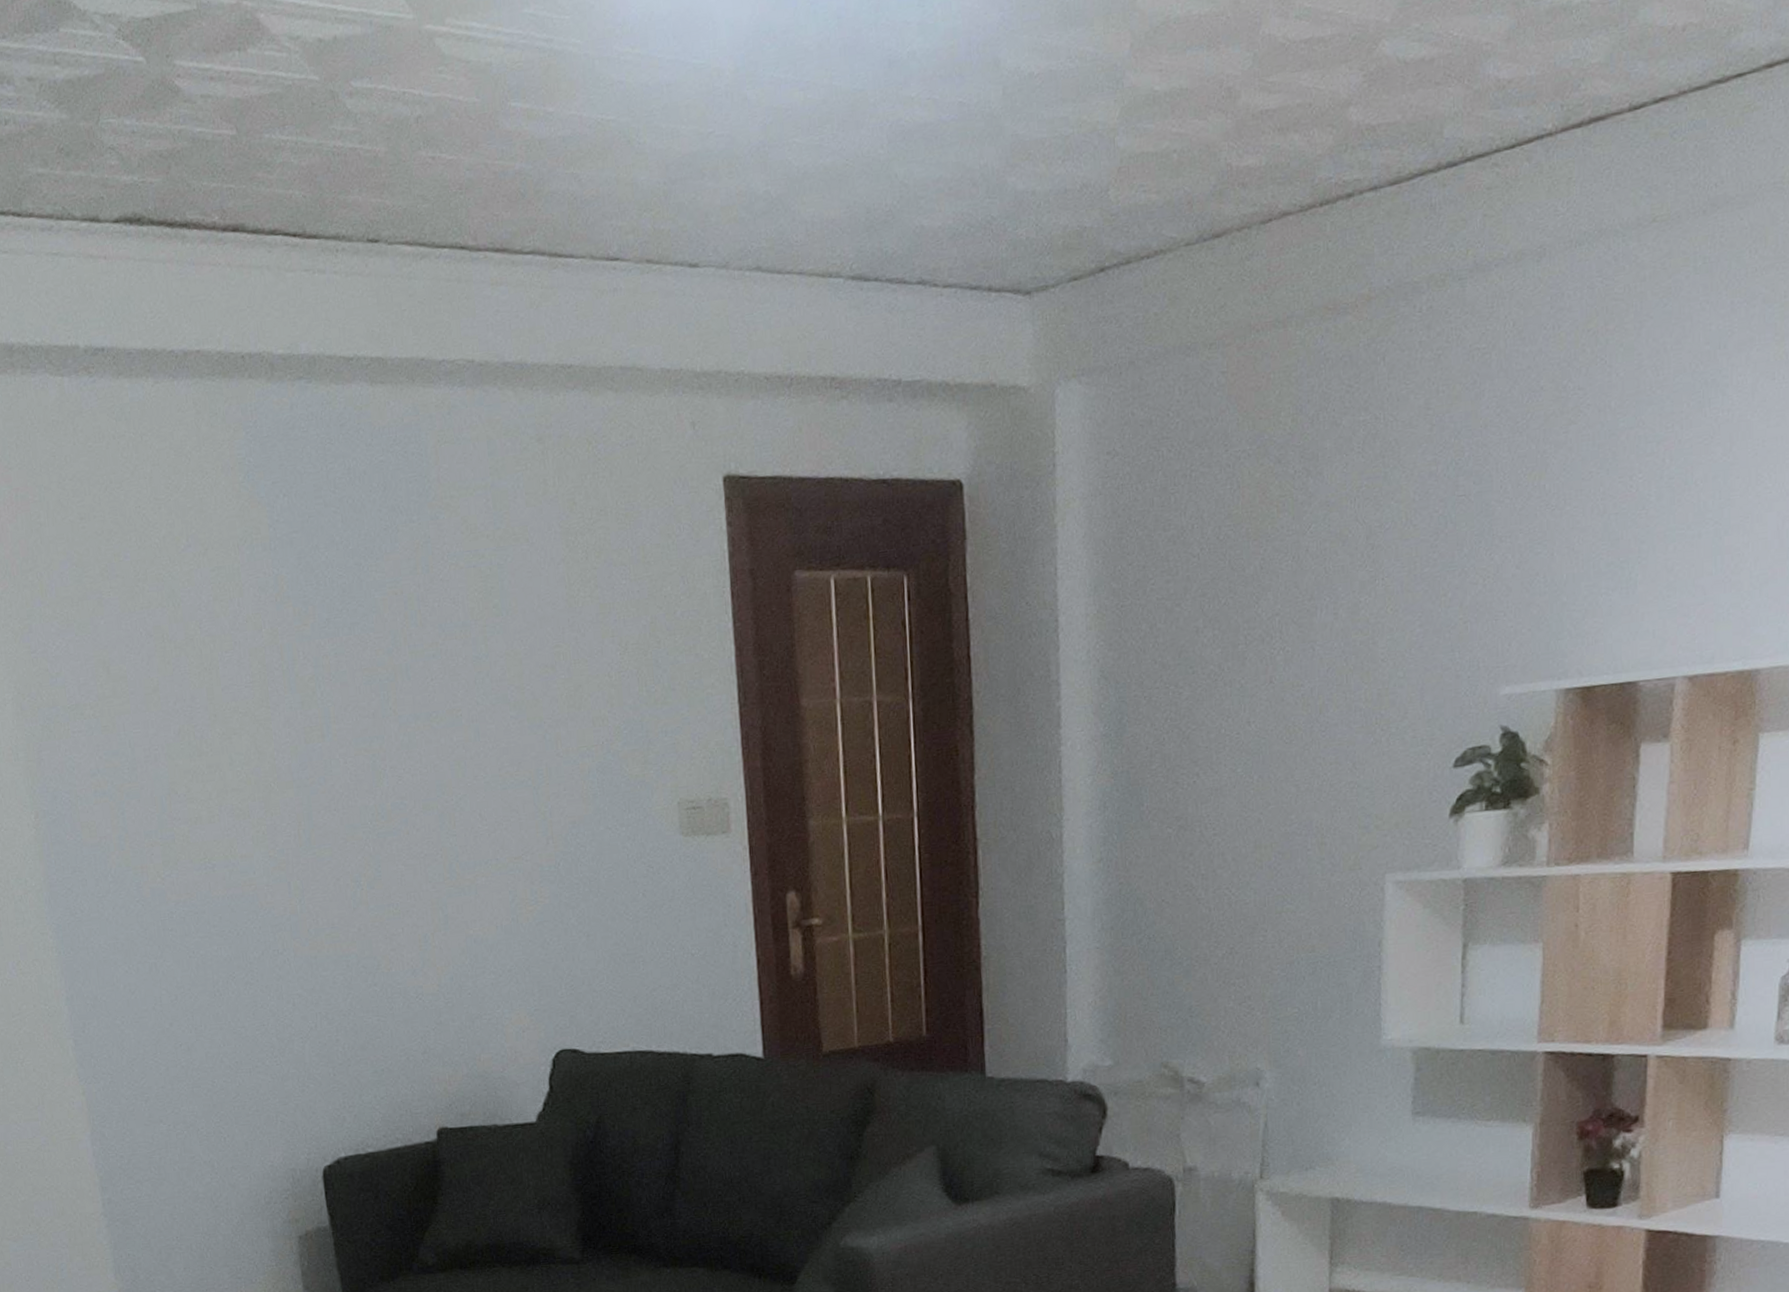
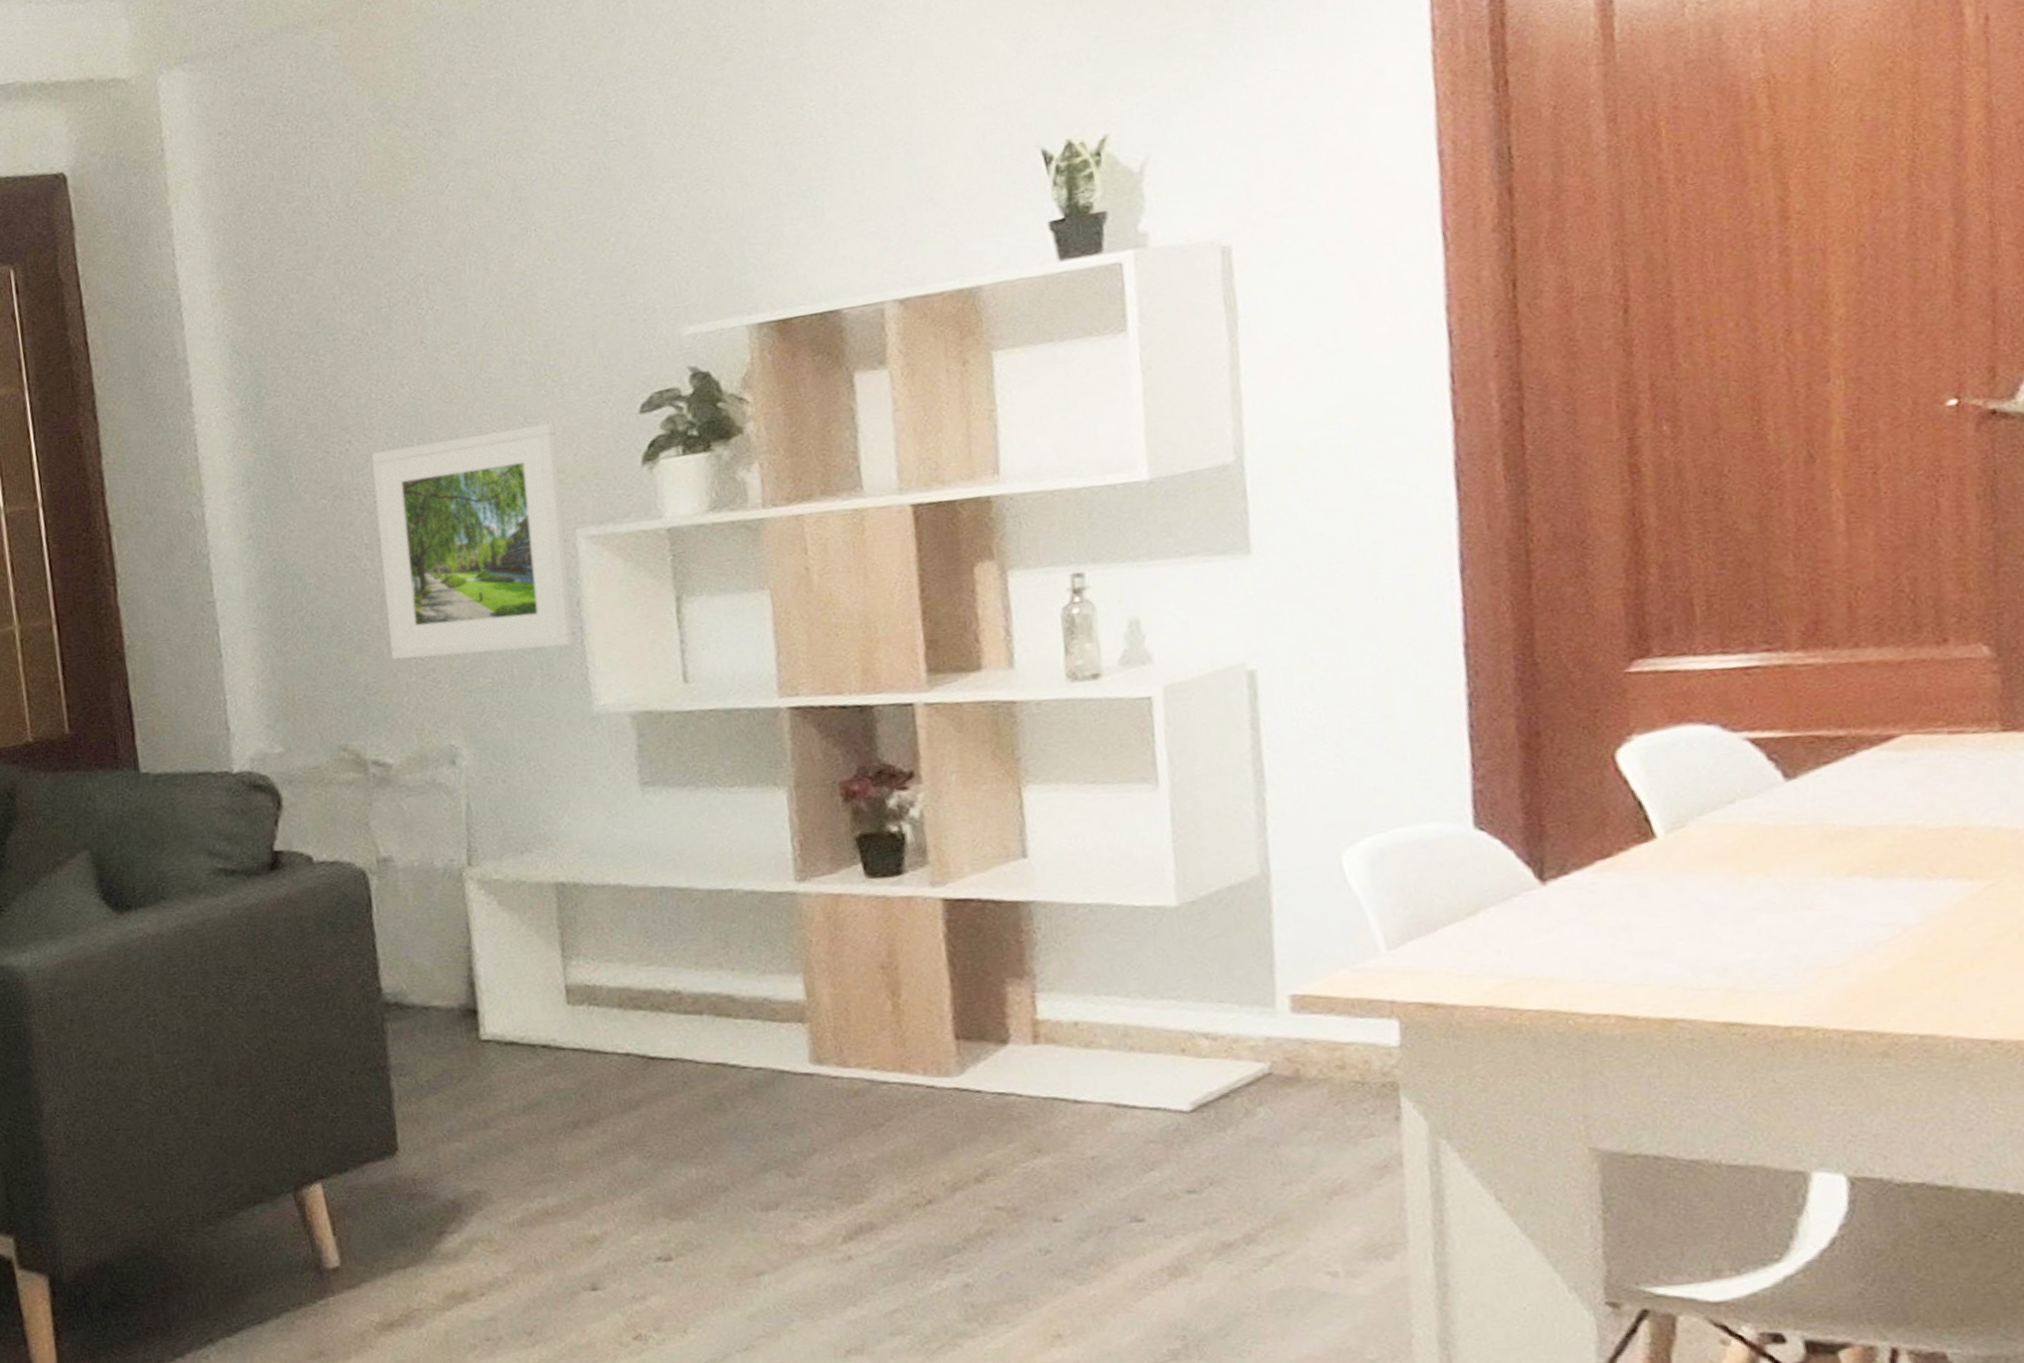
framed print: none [1214,770,1378,986] -> present [371,423,575,660]

